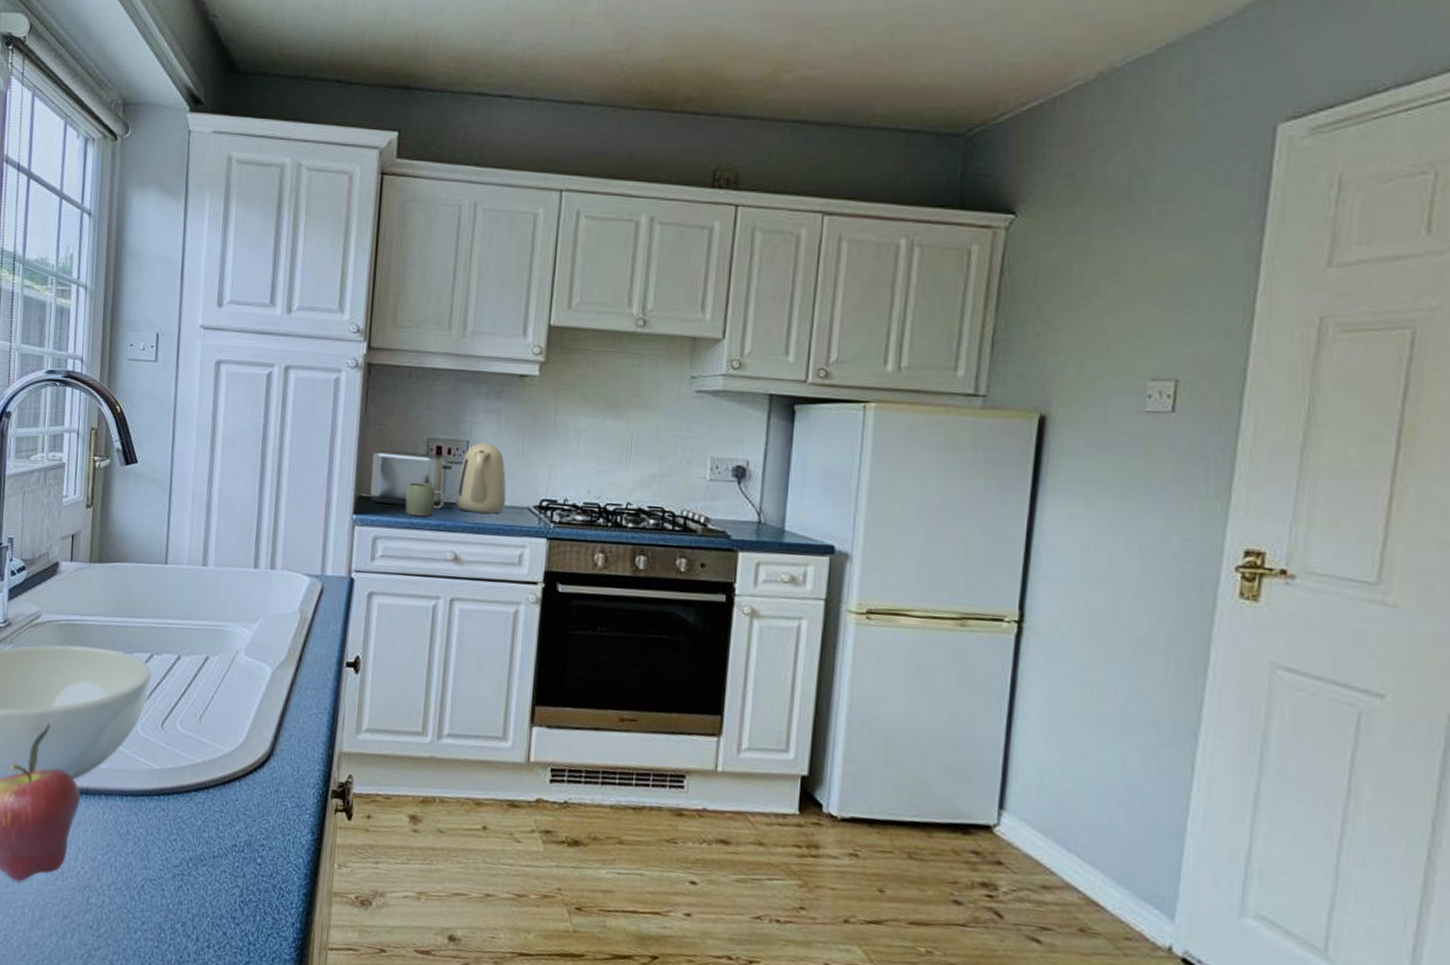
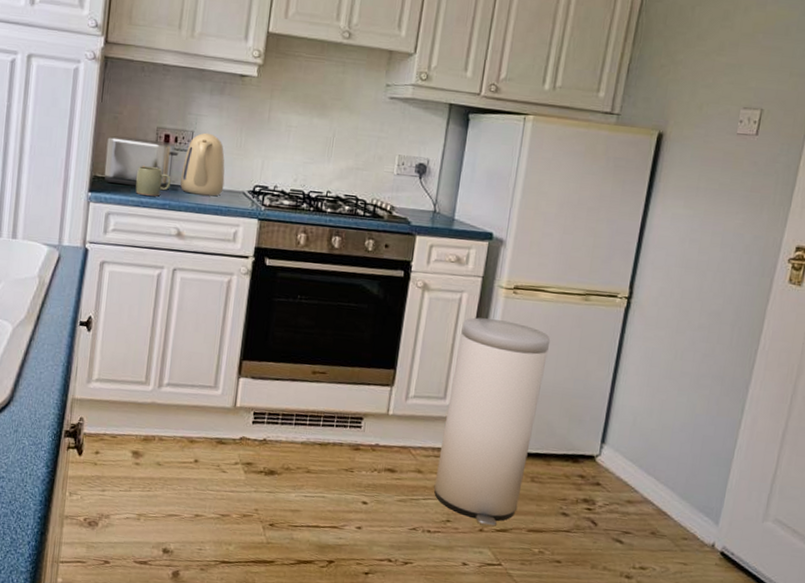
pedal bin: none [780,649,920,917] -> present [434,317,551,527]

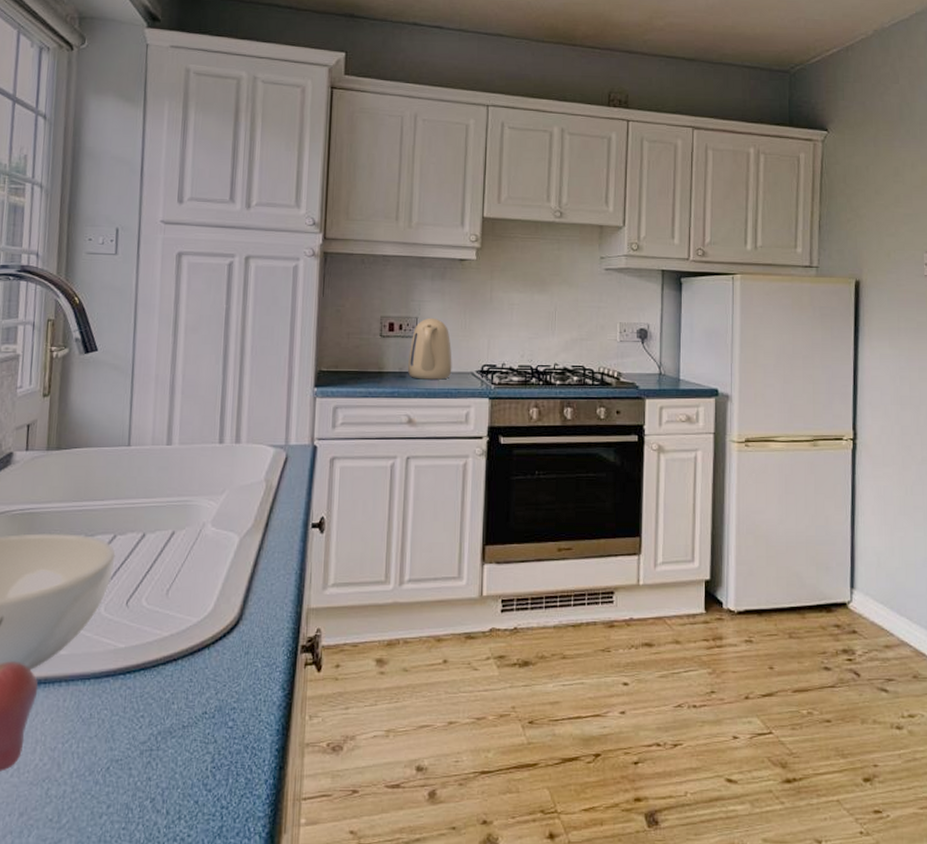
toaster: present [104,135,179,189] -> none [329,328,404,377]
mug: present [135,166,171,196] -> none [362,356,398,385]
pedal bin: present [434,317,551,527] -> none [694,474,787,692]

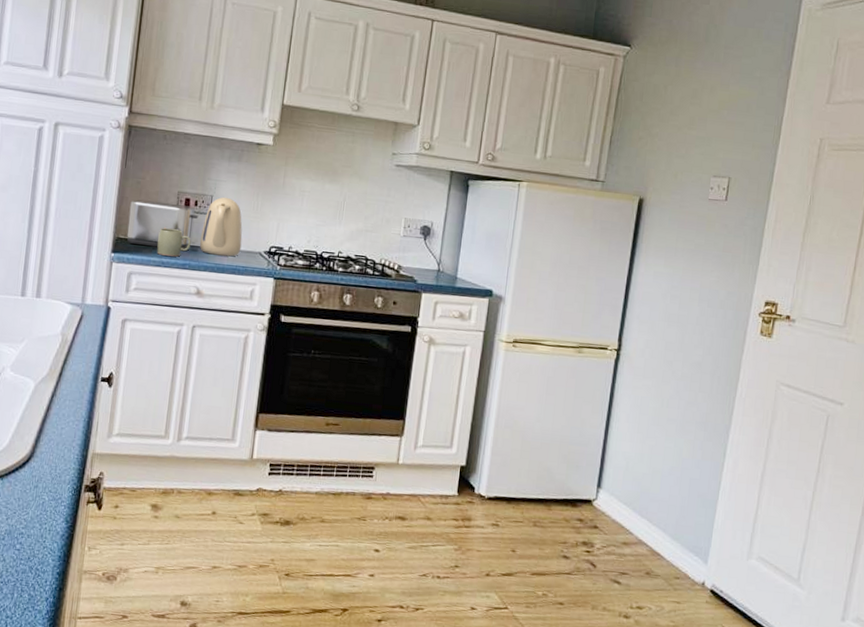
toaster: none [329,328,404,377] -> present [126,199,199,249]
mug: none [362,356,398,385] -> present [157,228,191,257]

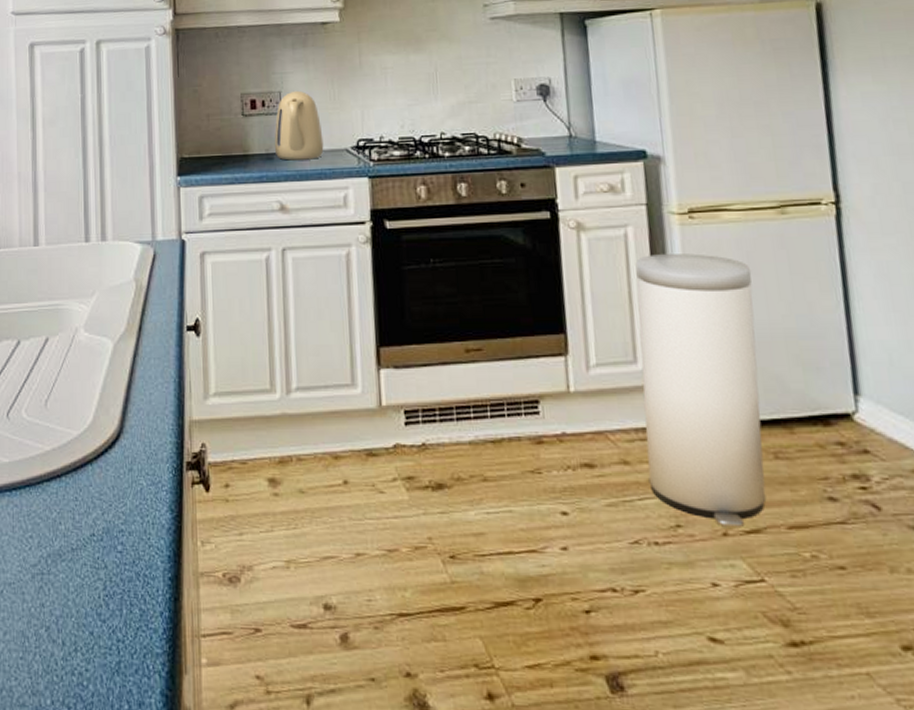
toaster: present [126,199,199,249] -> none [190,107,269,163]
mug: present [157,228,191,257] -> none [225,137,265,170]
pedal bin: none [442,369,548,571] -> present [635,253,767,527]

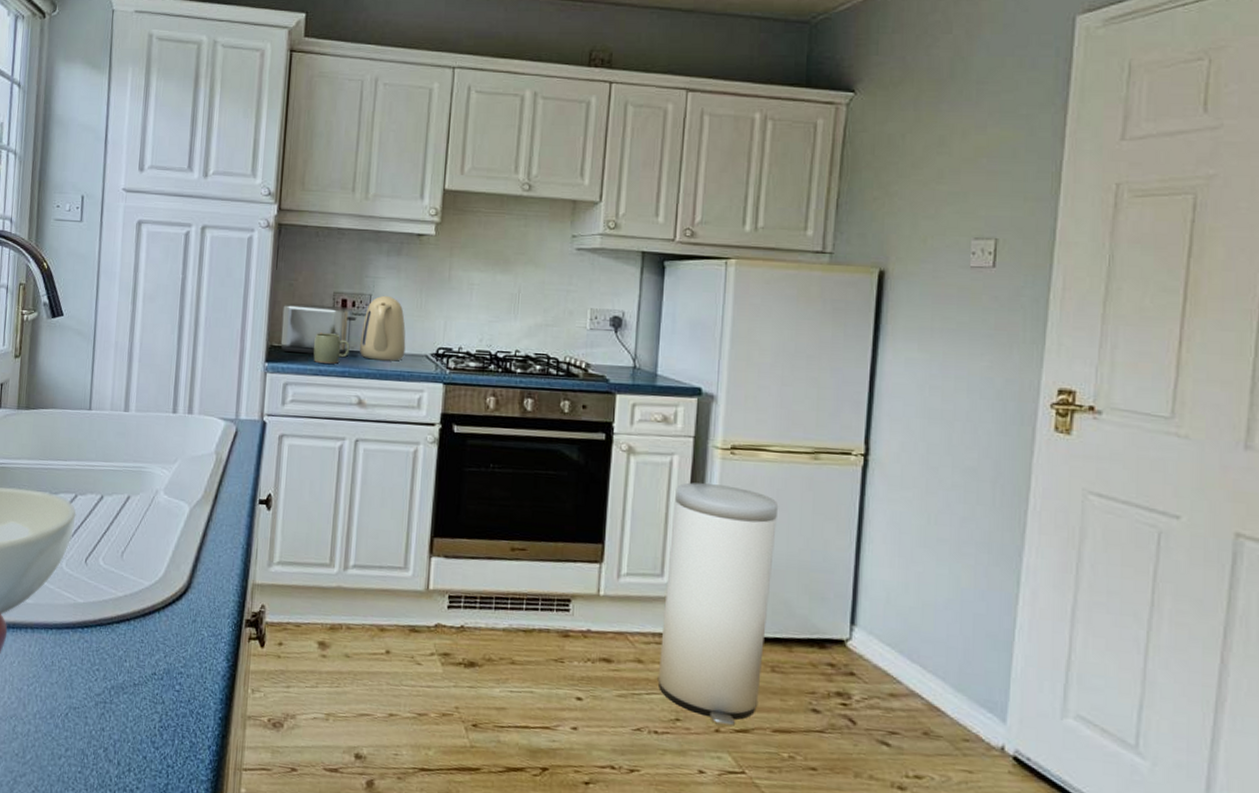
toaster: none [190,107,269,163] -> present [280,303,357,355]
mug: none [225,137,265,170] -> present [313,333,350,364]

